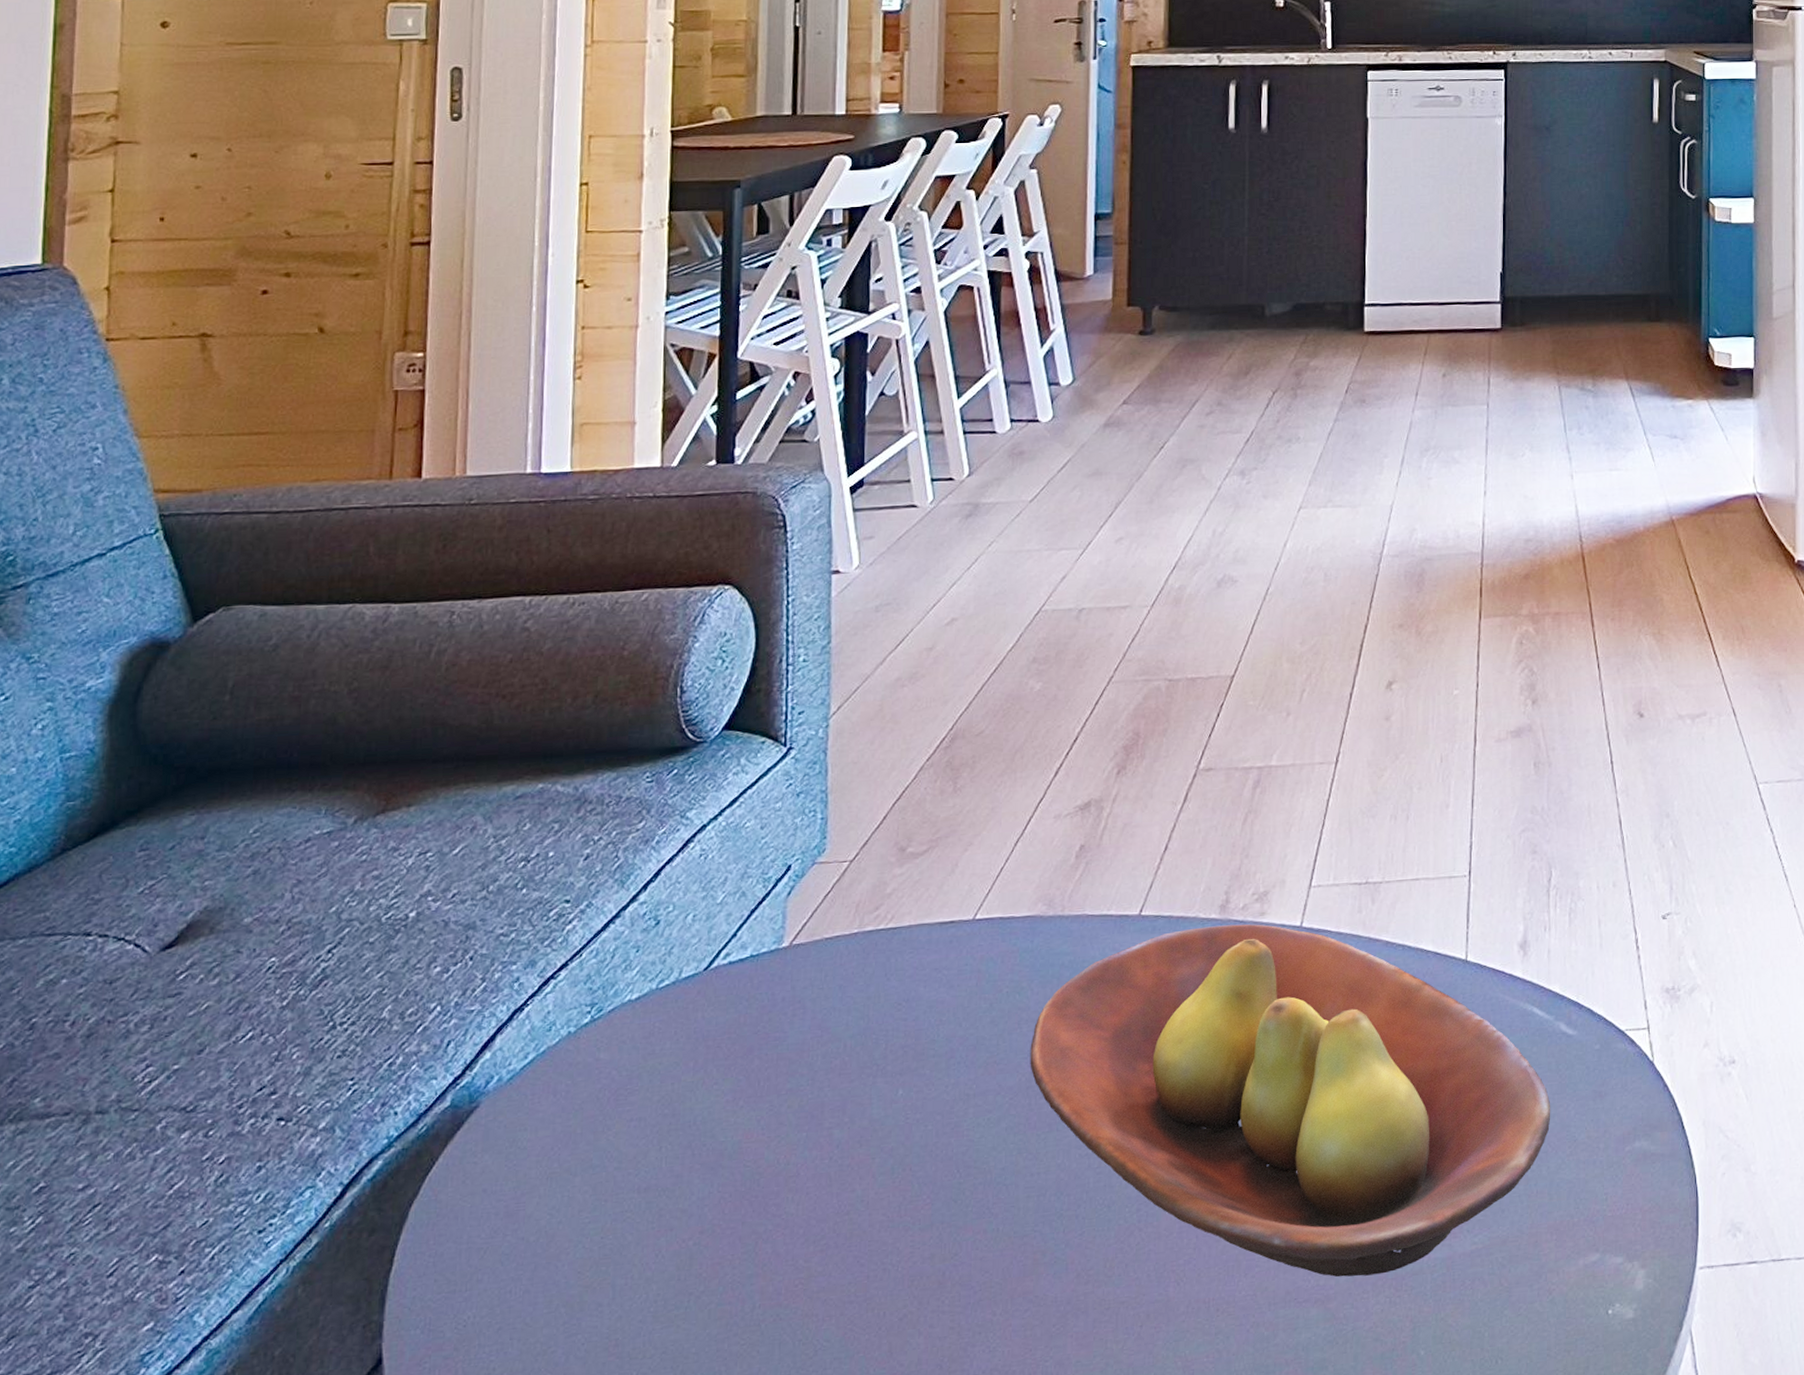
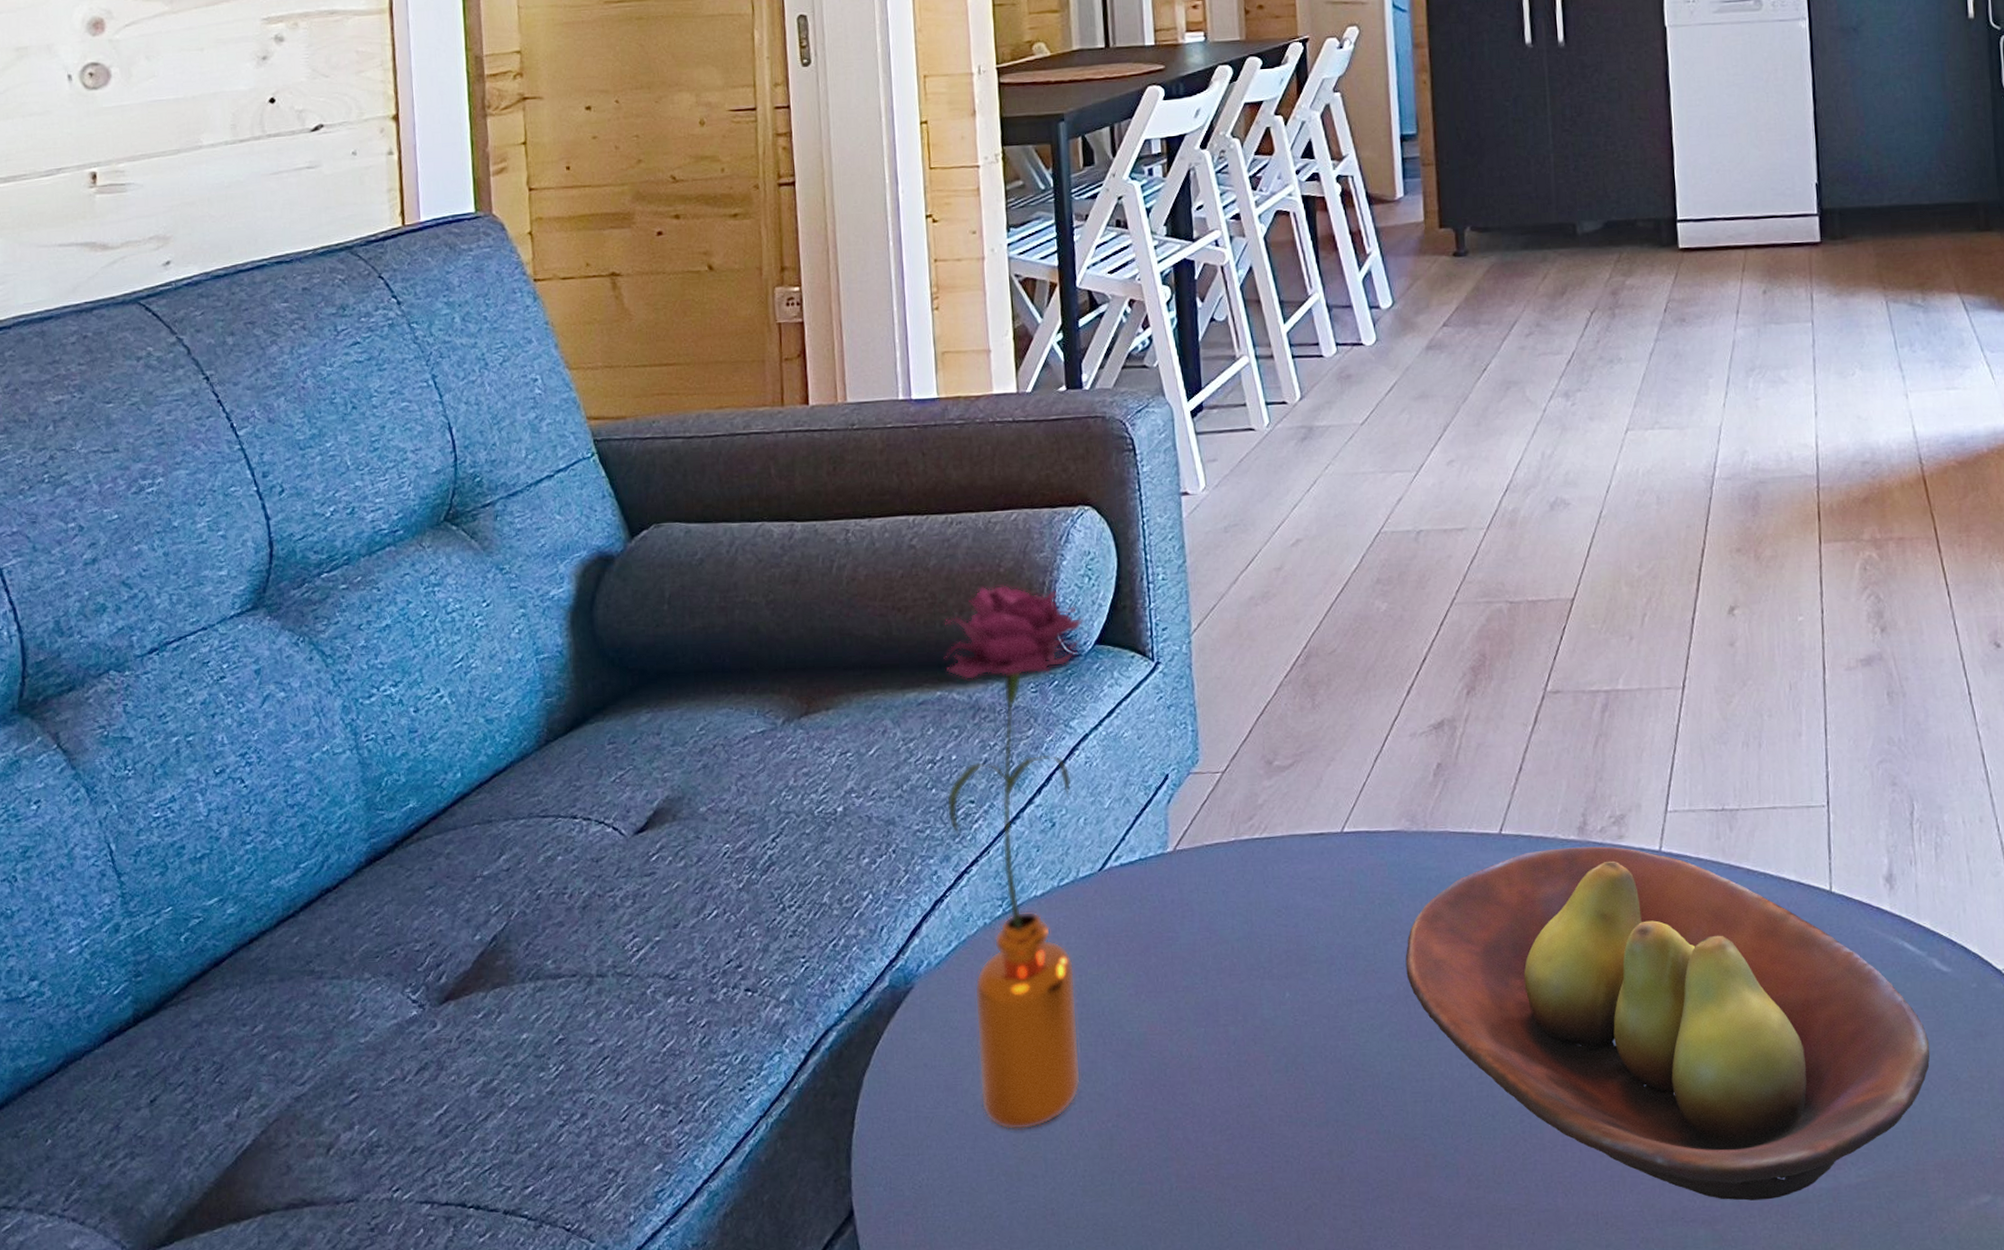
flower: none [537,668,713,1257] -> present [943,584,1084,1131]

